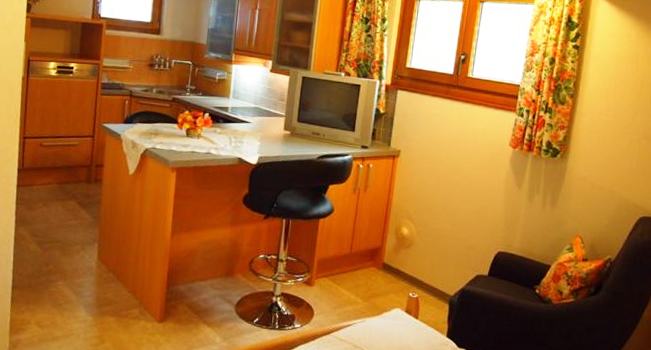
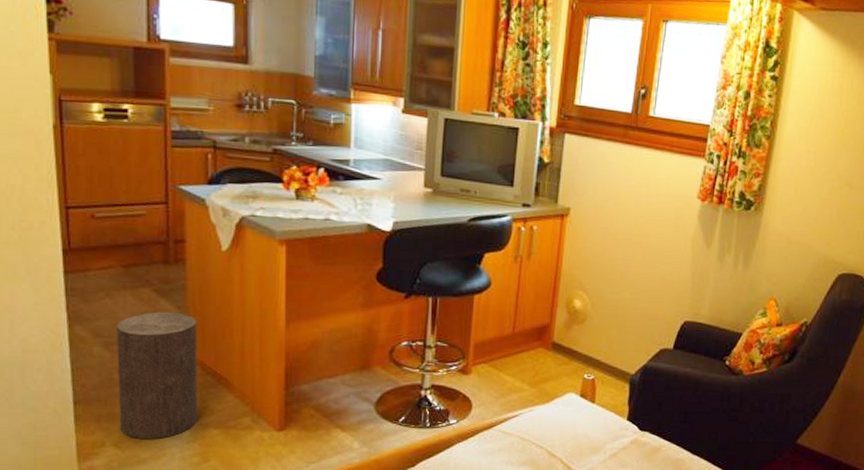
stool: none [42,219,106,321] -> present [116,311,198,440]

